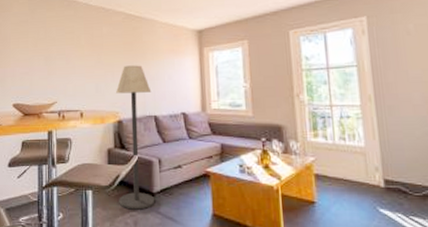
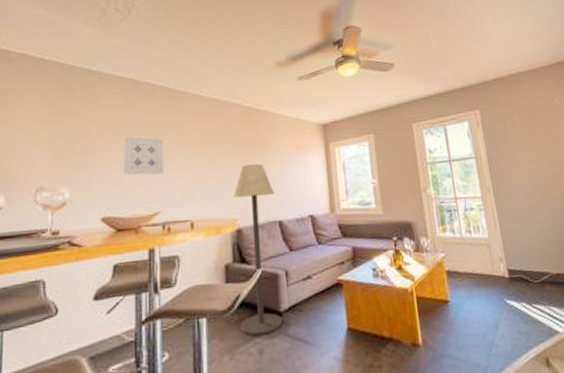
wall art: none [29,38,60,72] -> present [123,135,164,175]

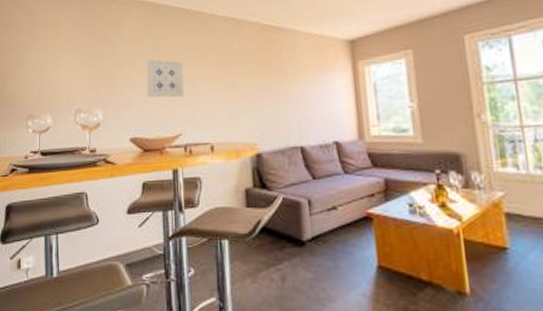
floor lamp: present [234,163,283,336] -> none [252,85,306,262]

